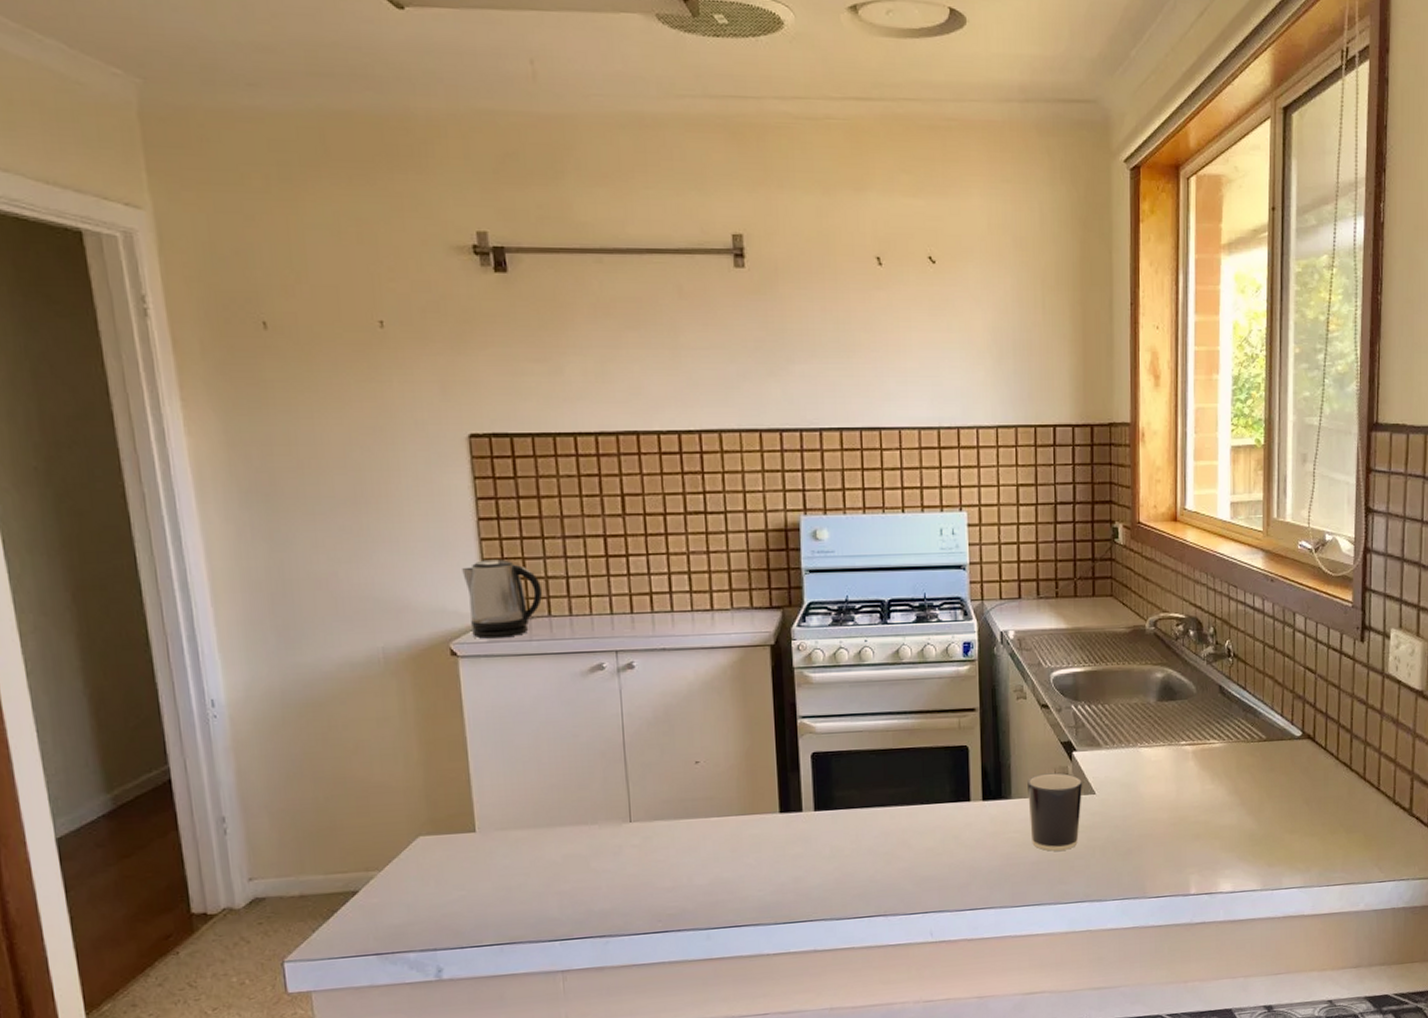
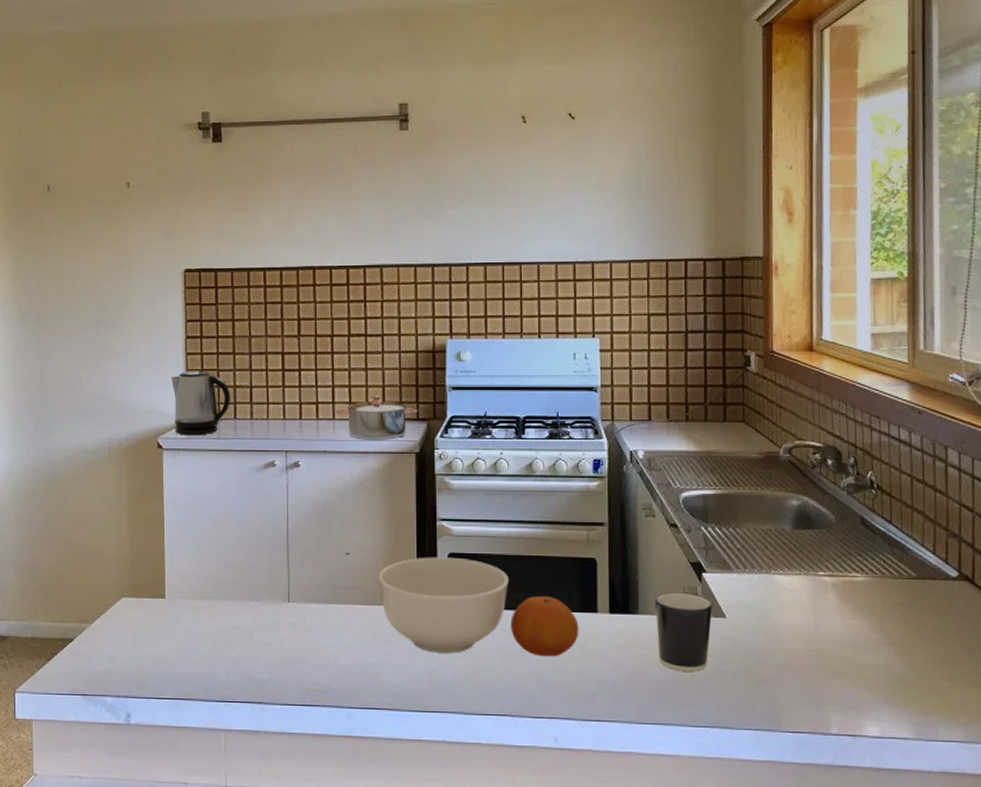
cooking pot: none [675,582,771,634] -> present [336,395,418,440]
bowl: none [733,756,878,860] -> present [378,557,509,653]
fruit: none [881,788,953,852] -> present [510,595,579,657]

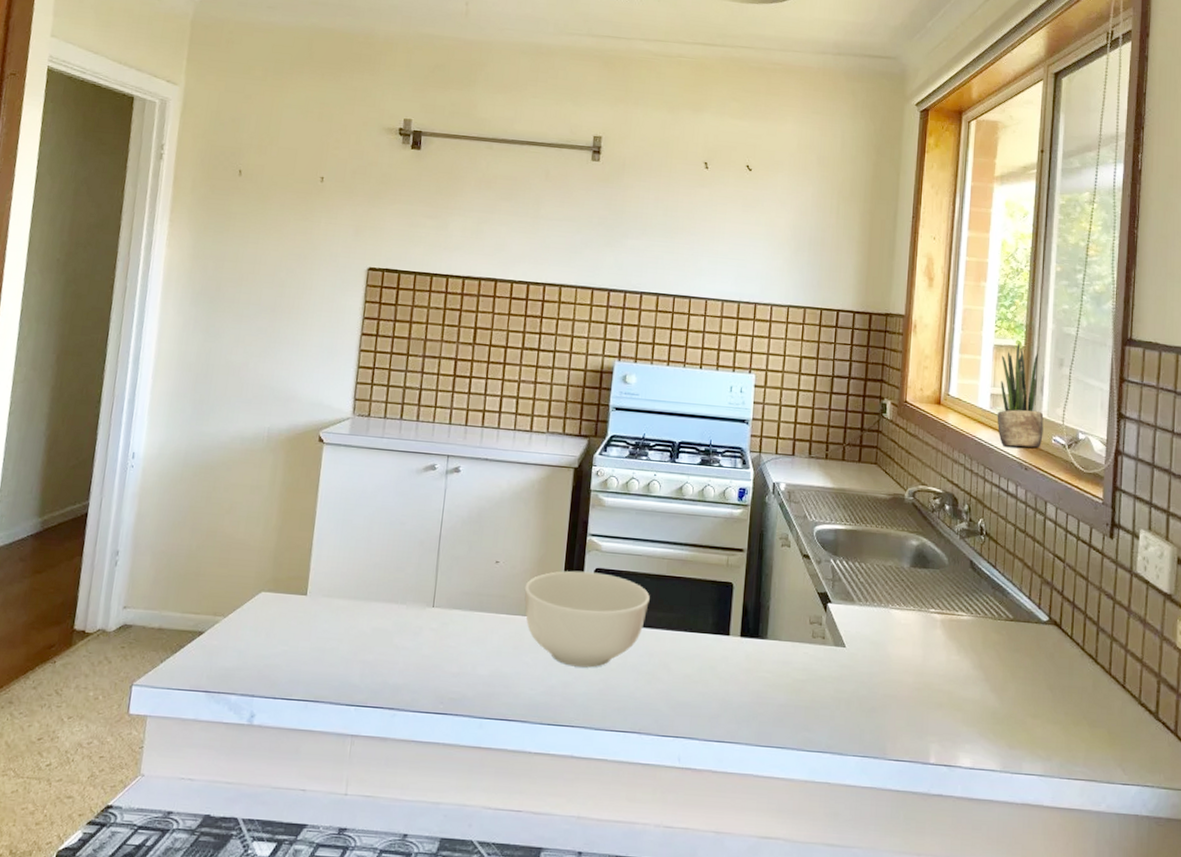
kettle: present [171,370,231,435] -> none [338,367,400,433]
cooking pot: present [336,395,418,440] -> none [502,408,581,454]
fruit: present [510,595,579,657] -> none [646,615,711,677]
mug: present [655,592,713,672] -> none [781,619,835,698]
potted plant: none [880,274,938,391] -> present [997,343,1044,450]

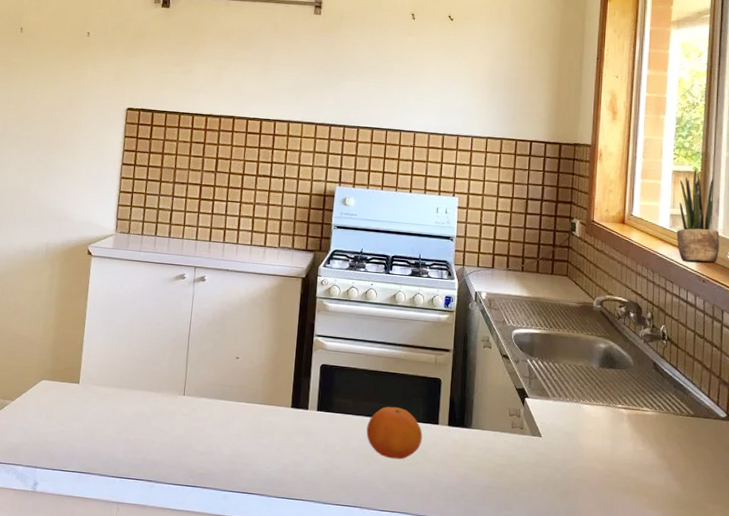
bowl: present [524,570,650,668] -> none [261,366,369,450]
fruit: none [646,615,711,677] -> present [366,406,423,460]

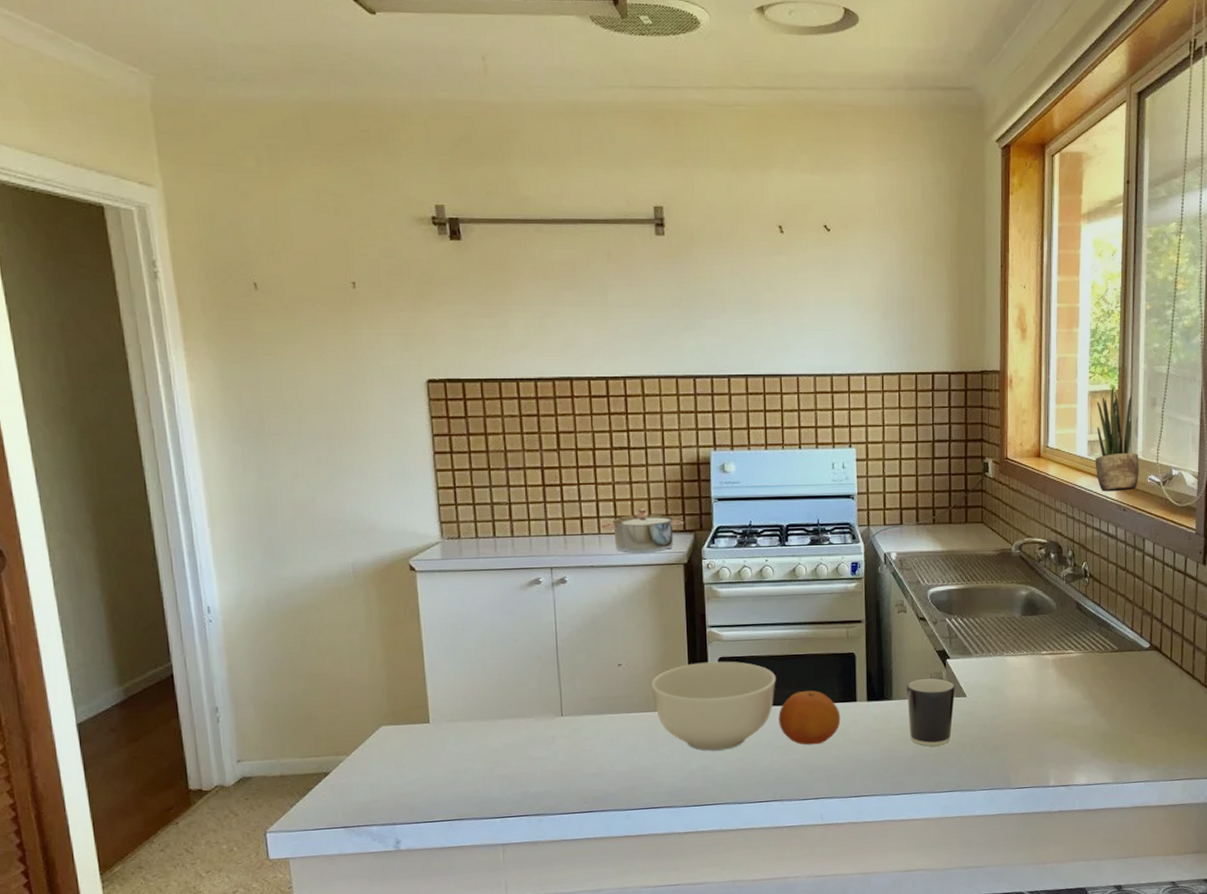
cooking pot: none [240,227,308,266] -> present [602,508,685,554]
bowl: none [261,366,369,450] -> present [651,661,776,751]
mug: none [485,412,532,481] -> present [907,677,956,746]

